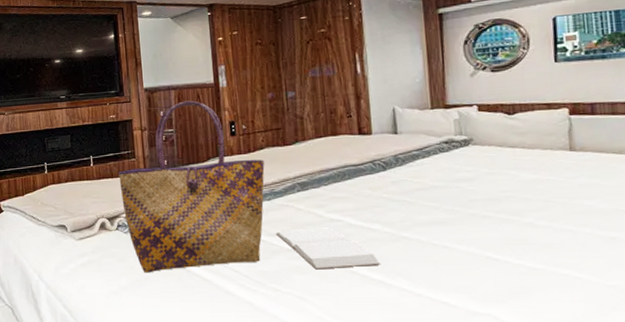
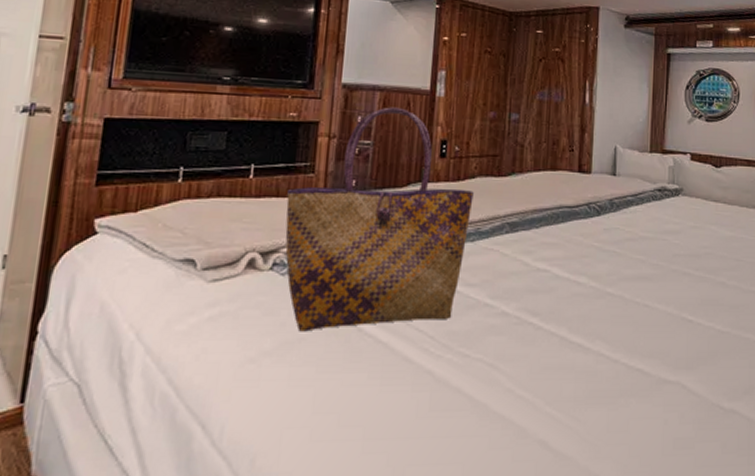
book: present [275,227,381,270] -> none [474,278,583,330]

